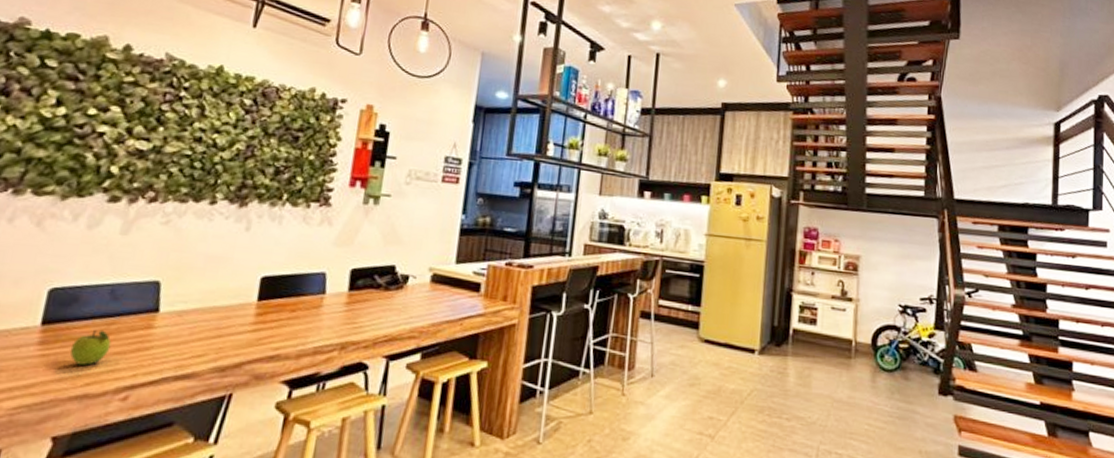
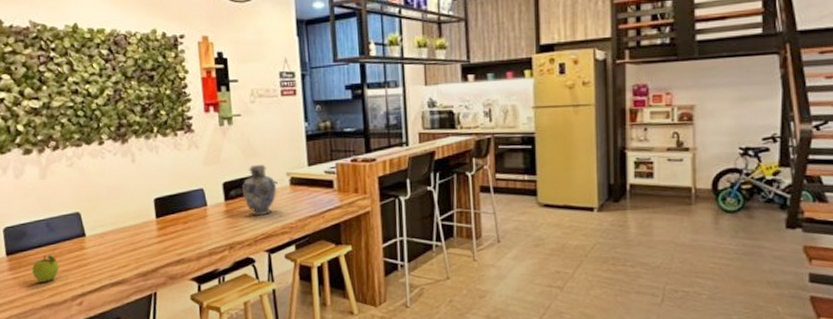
decorative vase: none [372,254,415,314] -> present [242,165,277,216]

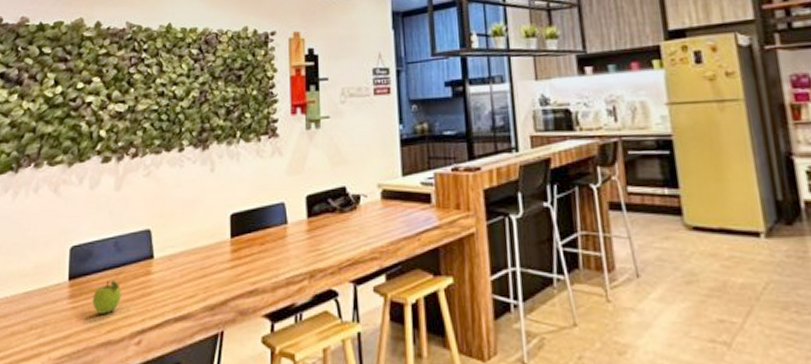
decorative vase: present [242,165,277,216] -> none [328,175,366,237]

